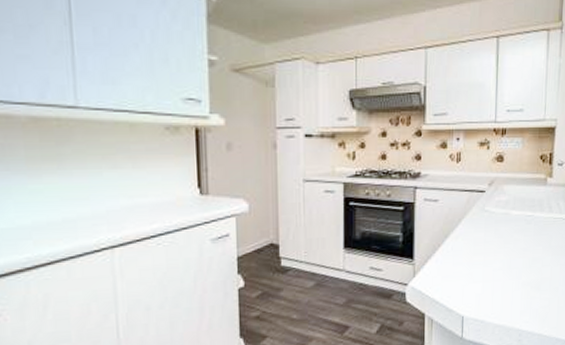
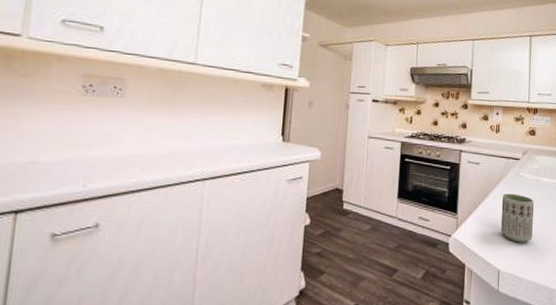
cup: none [464,231,503,285] -> present [500,193,535,243]

